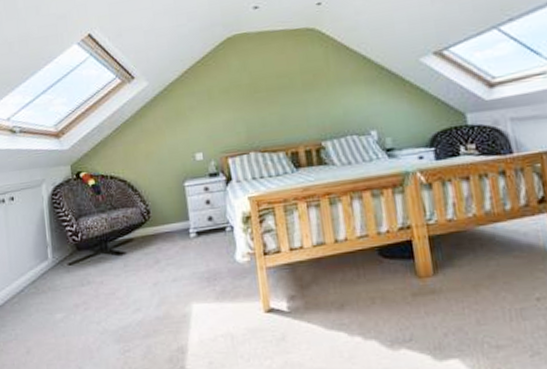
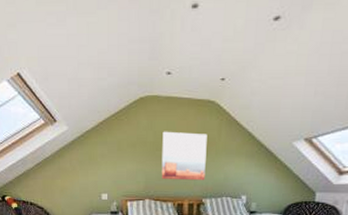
wall art: none [259,65,320,125] -> present [161,131,208,181]

